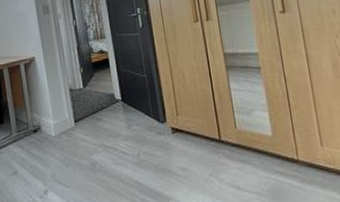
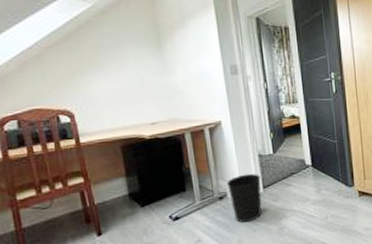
wastebasket: none [40,107,74,157] -> present [226,173,262,223]

